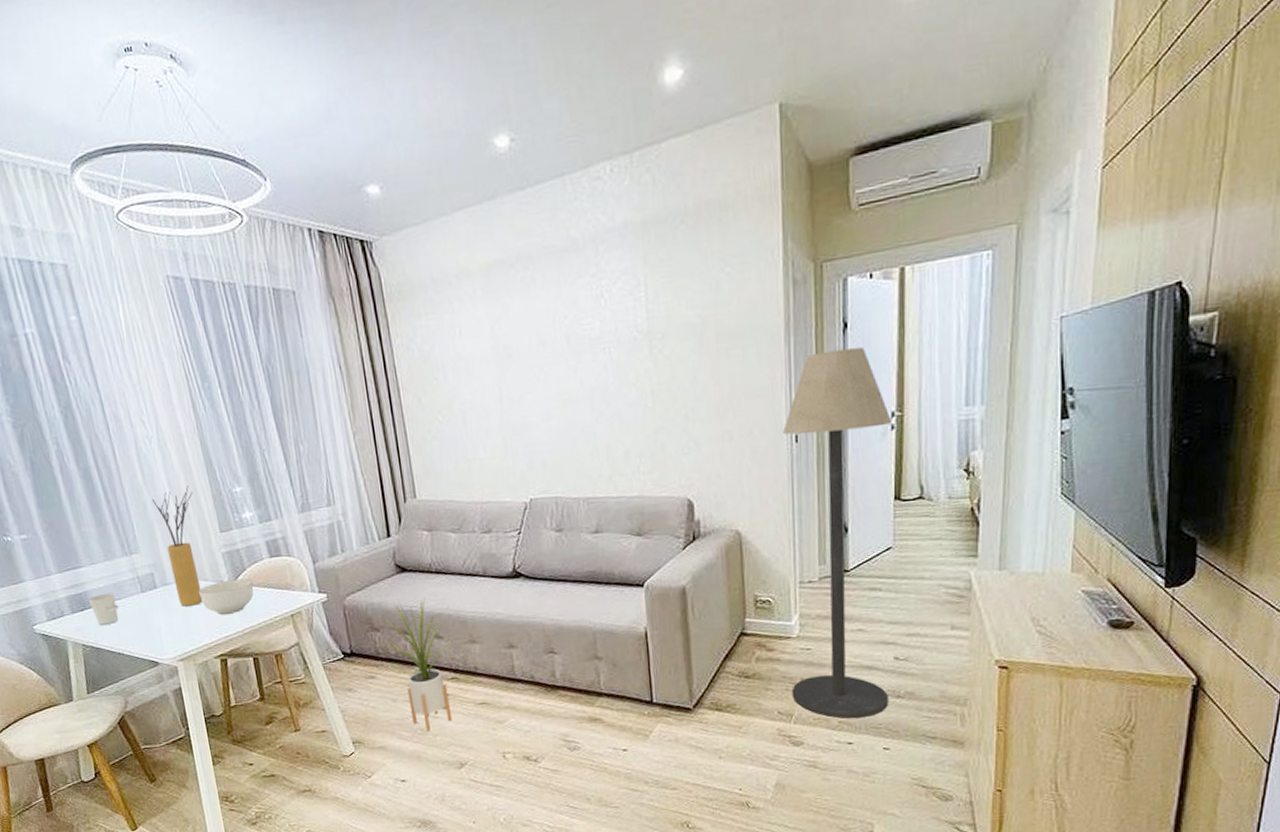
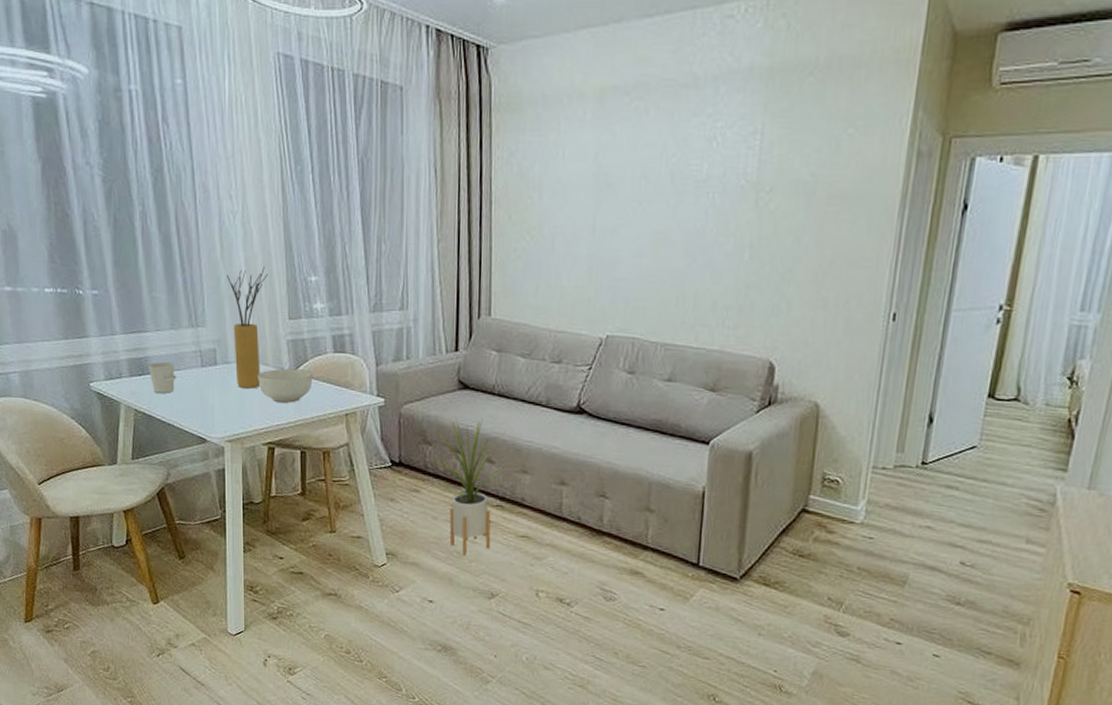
floor lamp: present [783,347,891,719] -> none [845,231,999,620]

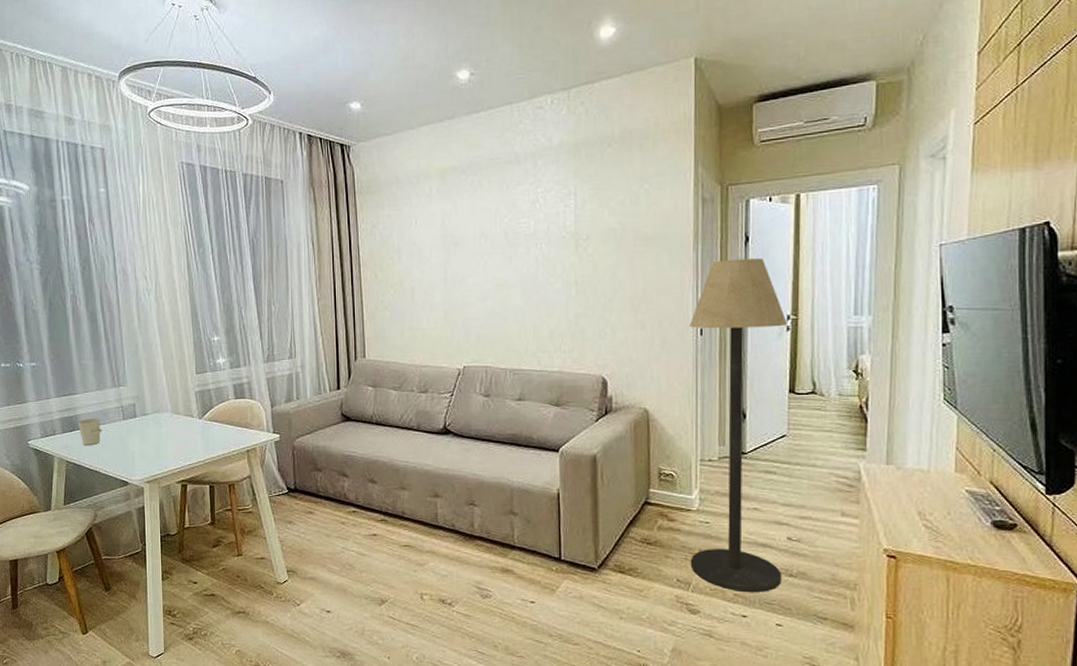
vase: present [226,267,268,389] -> none [143,332,178,435]
bowl: present [257,368,313,403] -> none [170,415,218,446]
house plant: present [433,415,507,555] -> none [323,444,386,567]
floor lamp: none [845,231,999,620] -> present [689,258,787,593]

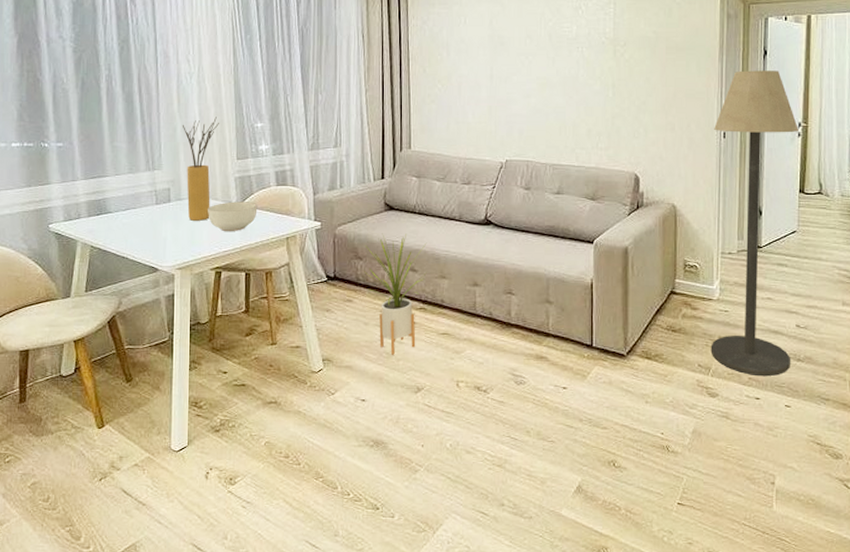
cup: present [78,418,103,445] -> none [106,201,133,230]
vase: none [143,332,178,435] -> present [182,117,219,221]
bowl: none [170,415,218,446] -> present [207,201,258,232]
house plant: none [323,444,386,567] -> present [364,233,427,355]

